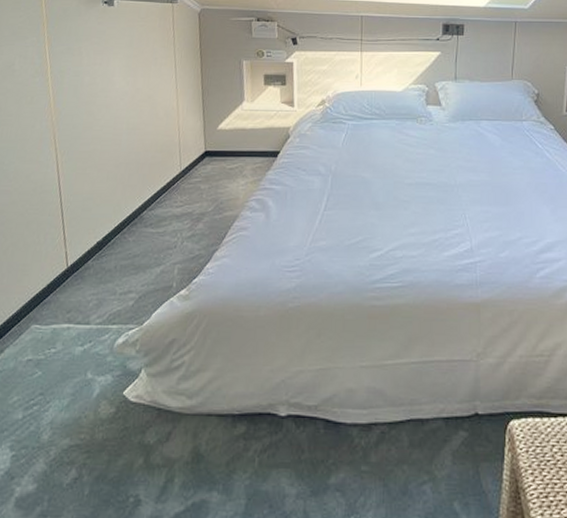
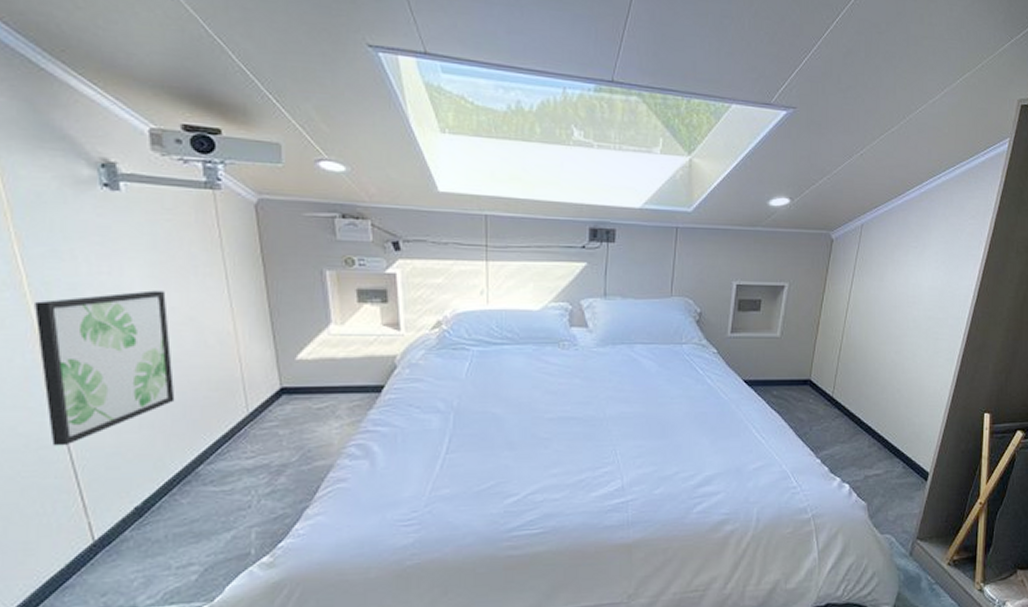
wall art: none [50,76,135,191] -> present [35,290,175,446]

